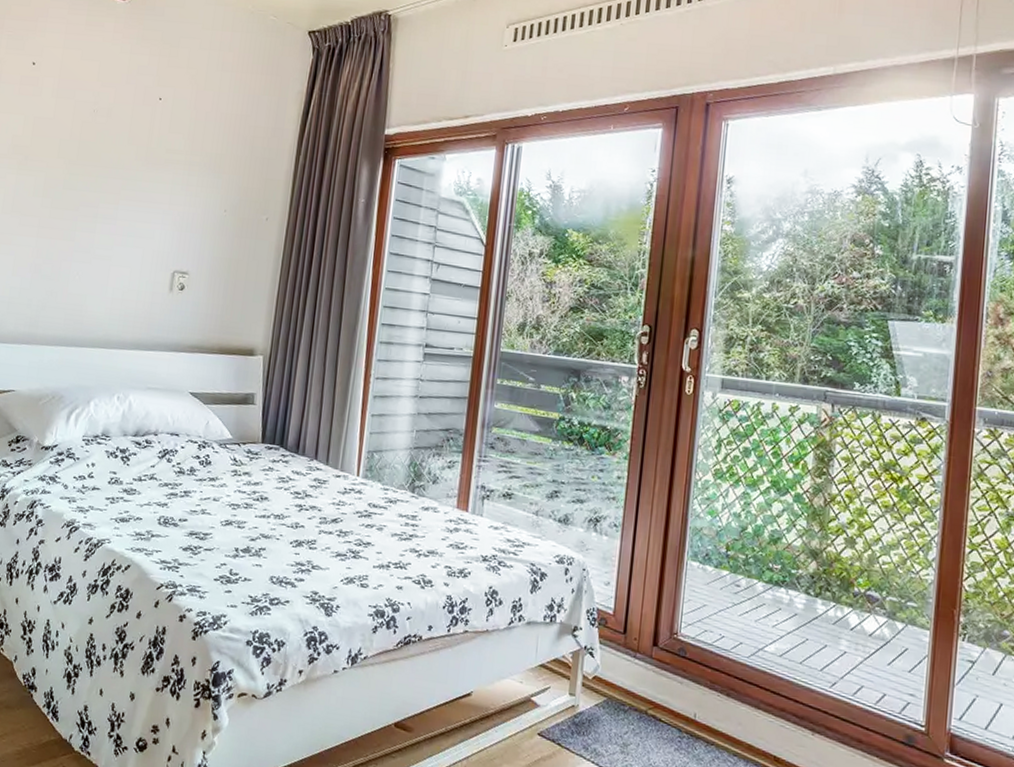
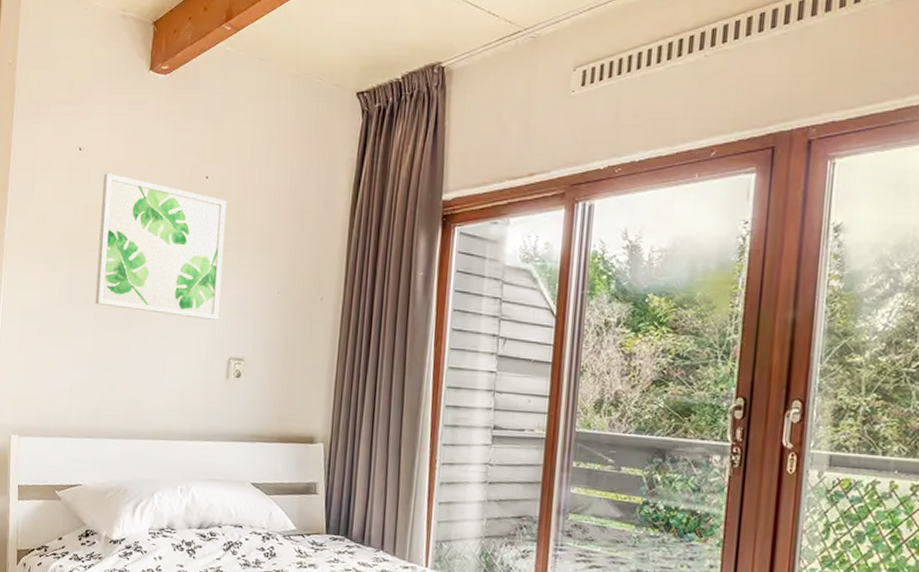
wall art: none [40,88,178,234] -> present [95,173,226,320]

